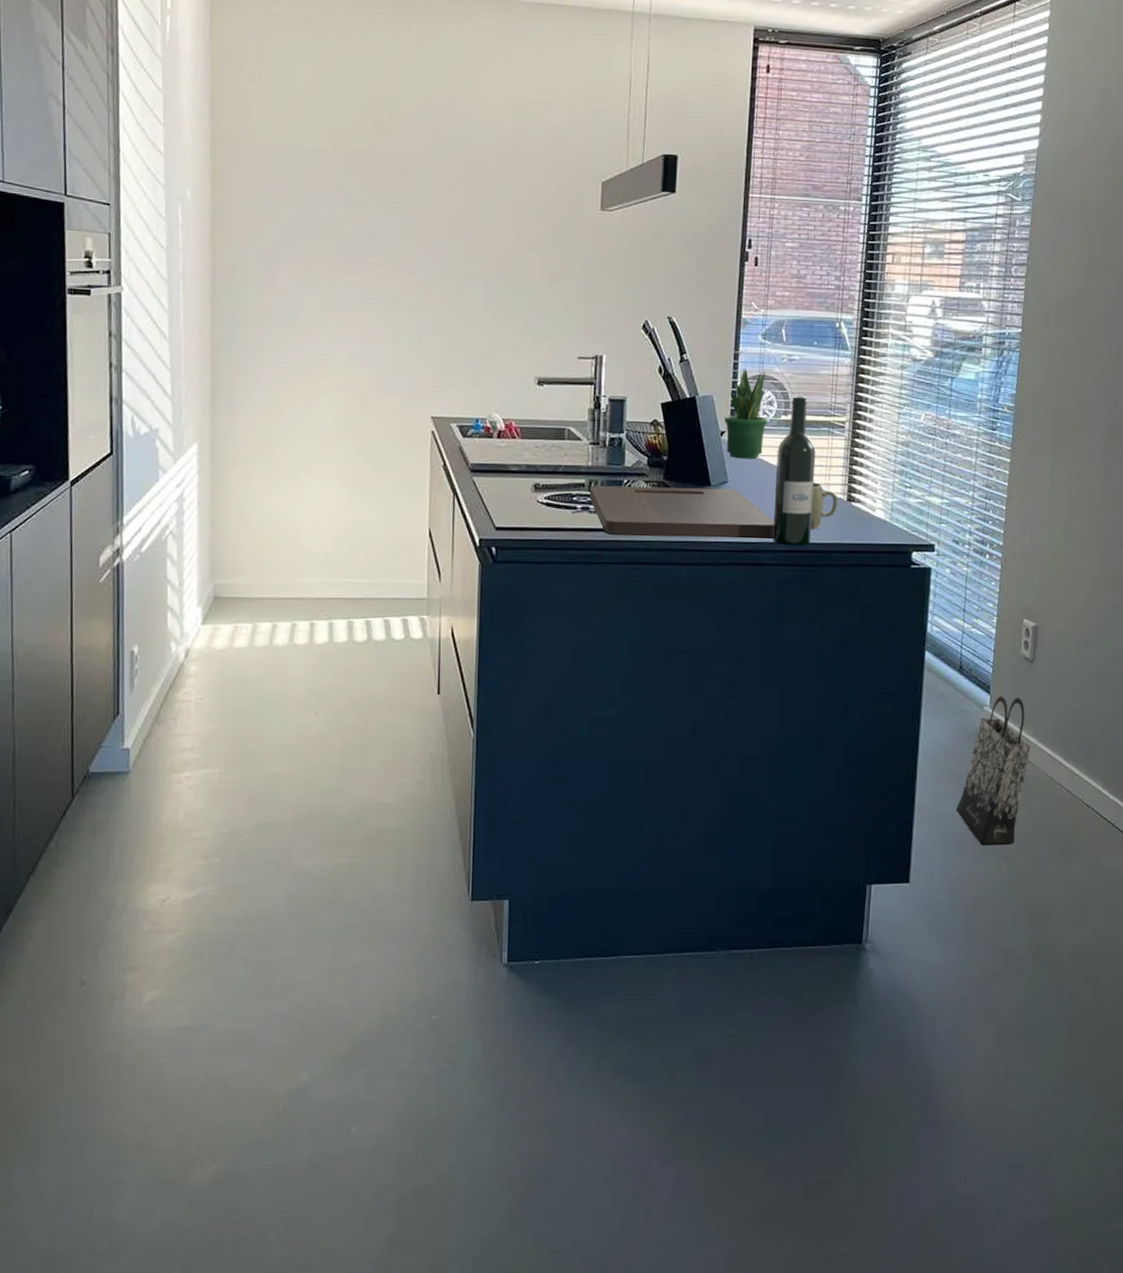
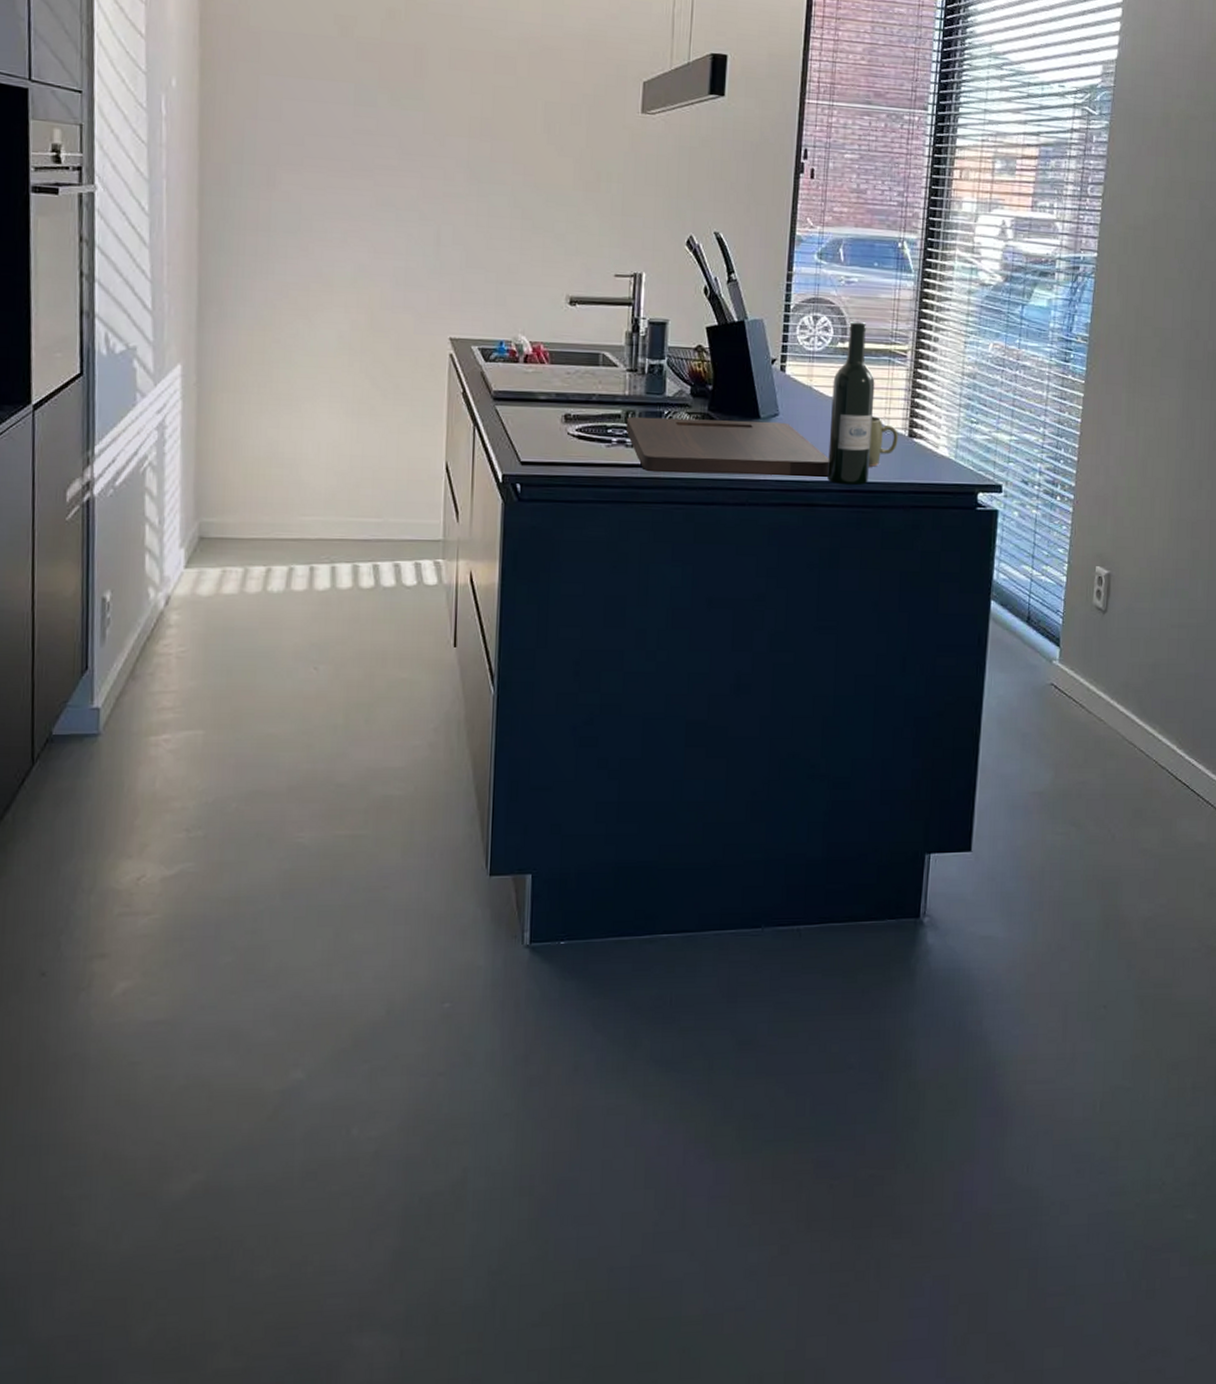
planter: present [725,368,767,458] -> none [776,290,823,389]
shopping bag: present [955,695,1031,846] -> none [1021,648,1102,810]

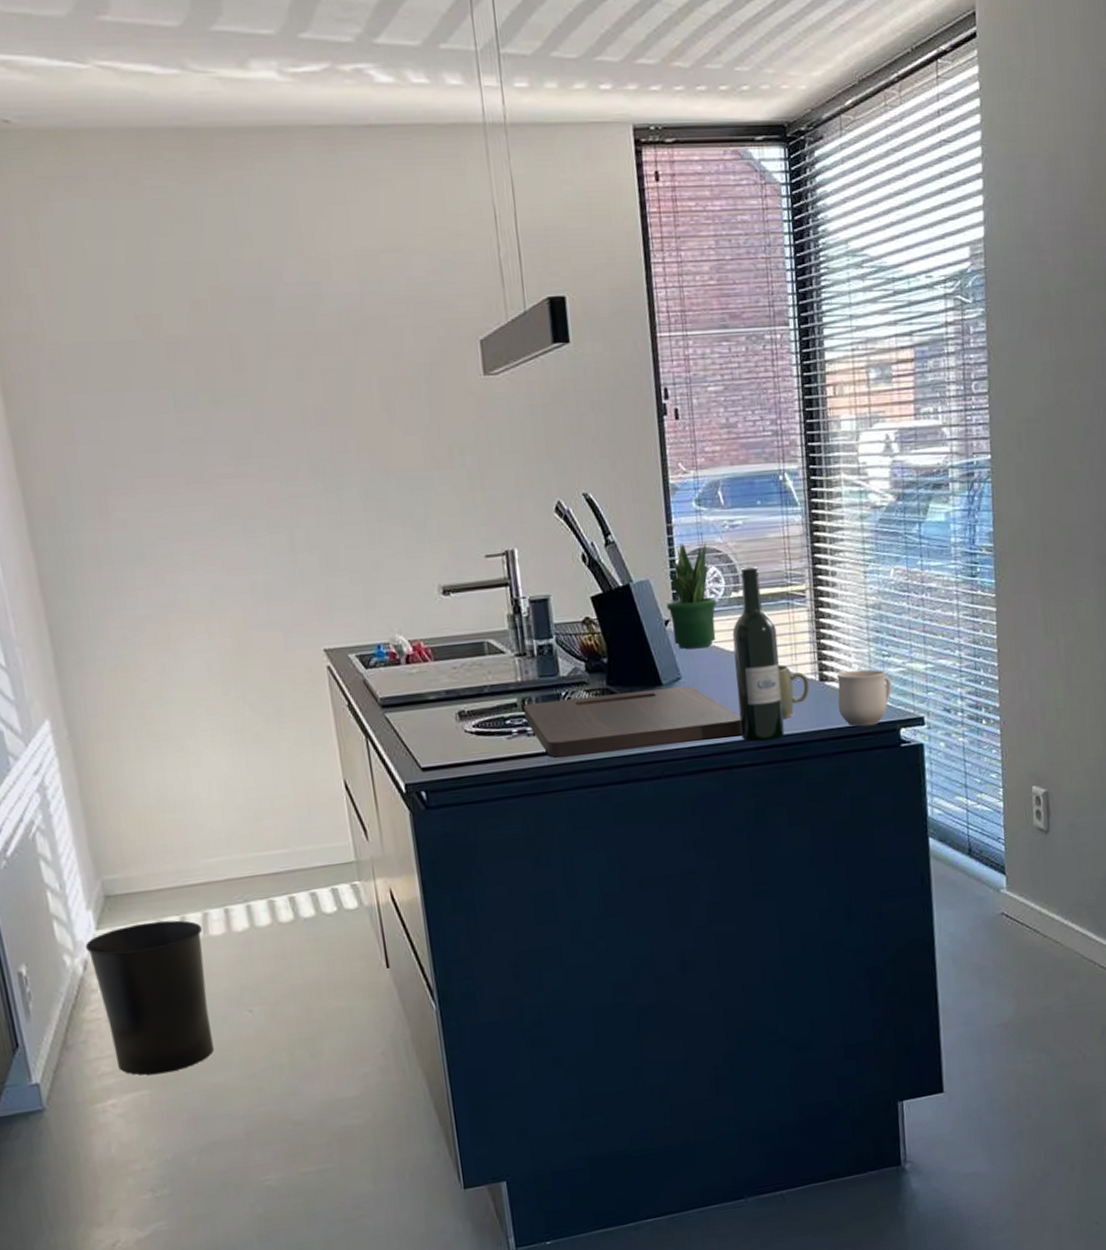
waste bin: none [171,568,285,717] -> present [85,920,214,1075]
planter: none [776,290,823,389] -> present [666,541,717,649]
mug: none [922,432,976,486] -> present [837,669,892,727]

